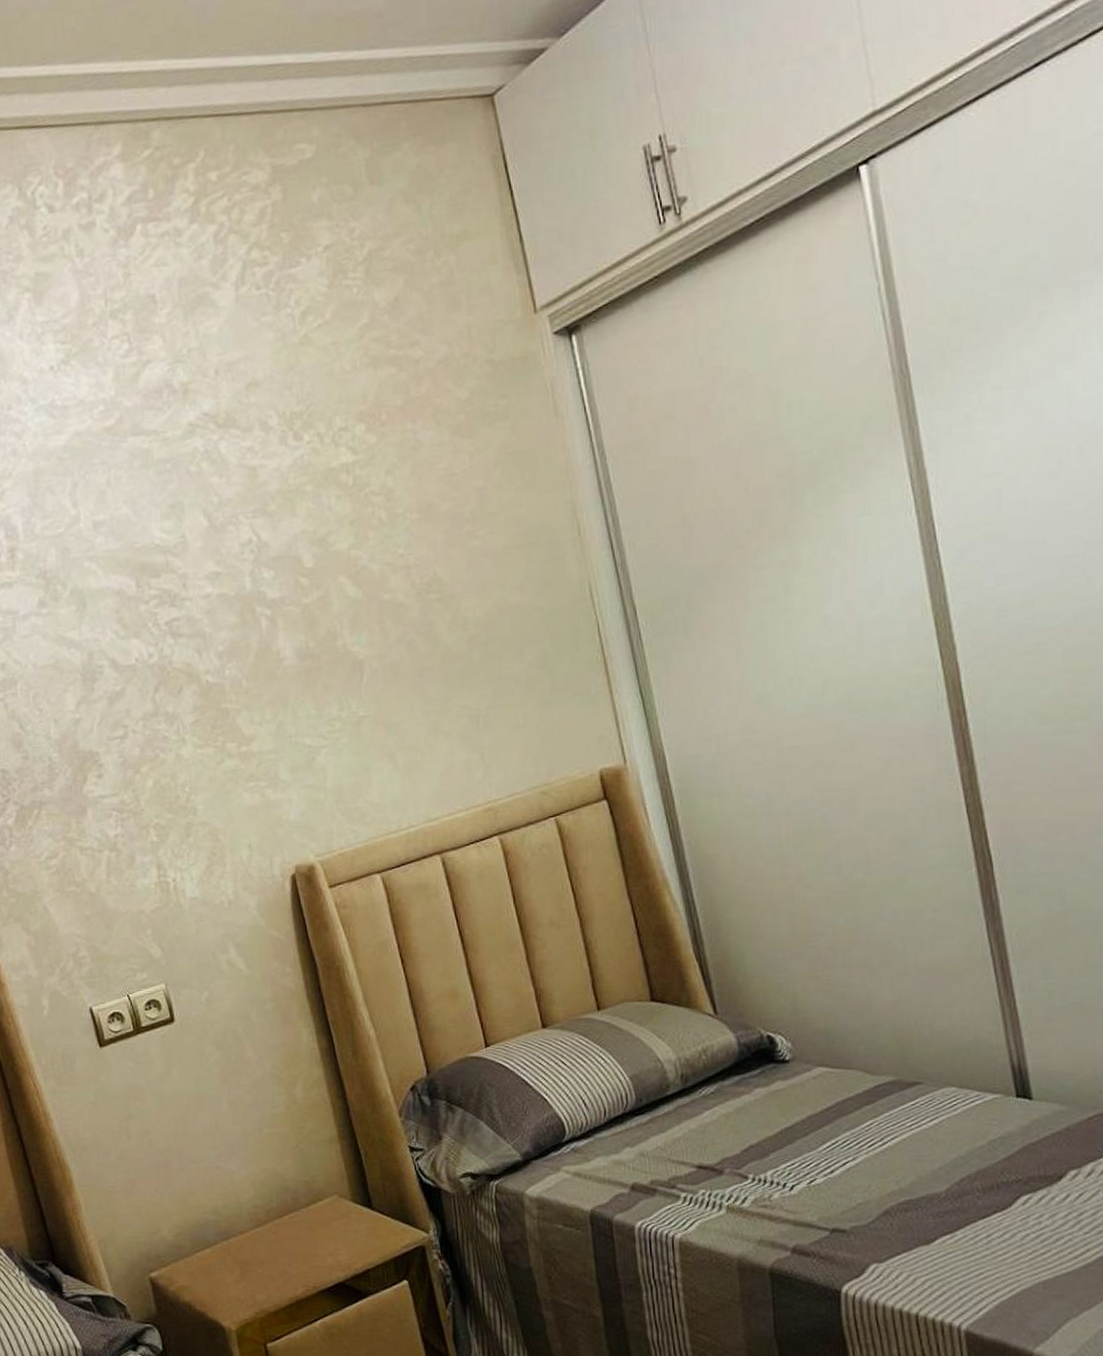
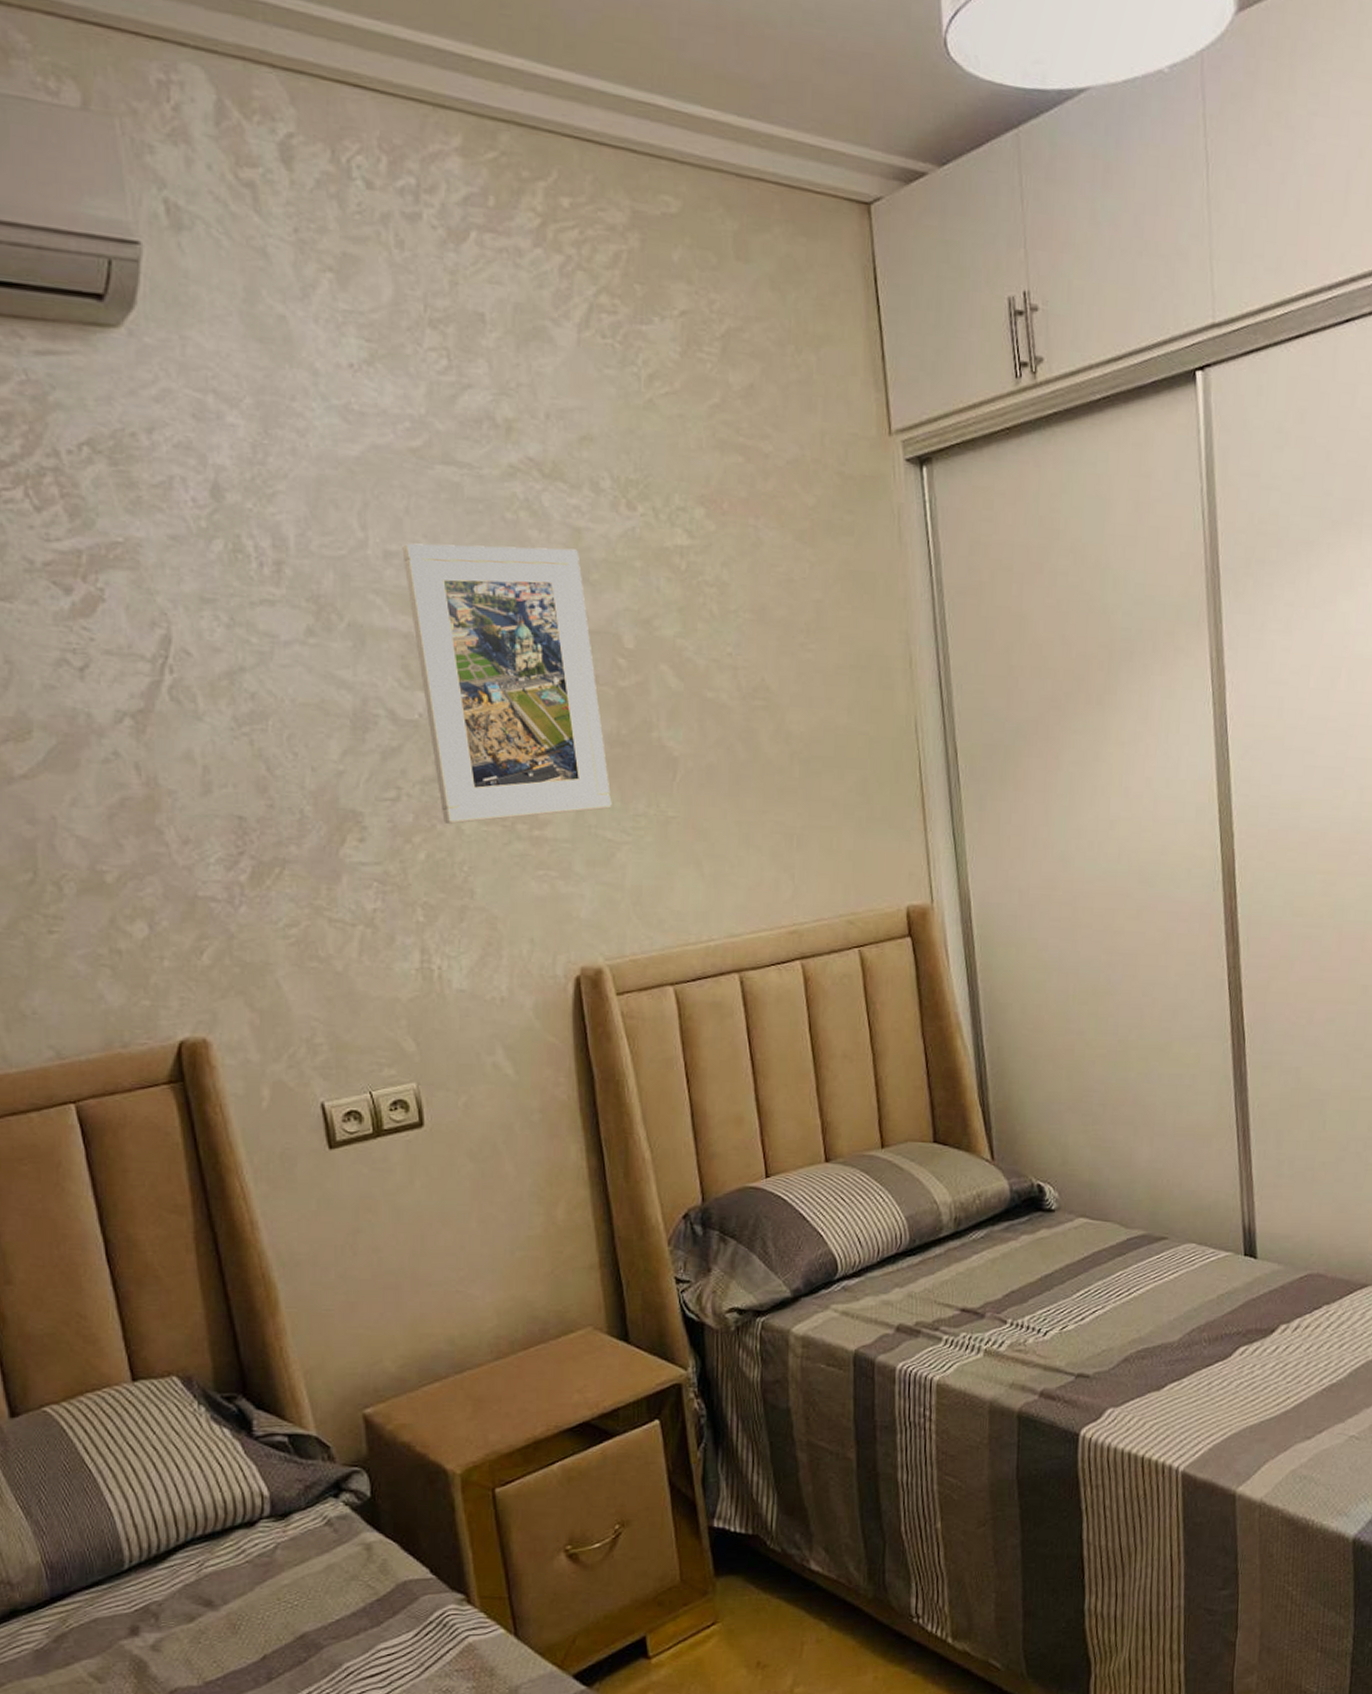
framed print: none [107,486,308,752] -> present [402,543,612,824]

